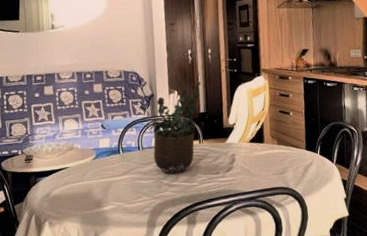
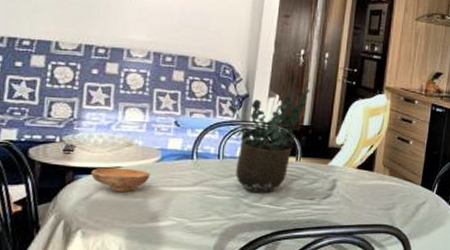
bowl: none [47,167,91,187] -> present [91,167,151,192]

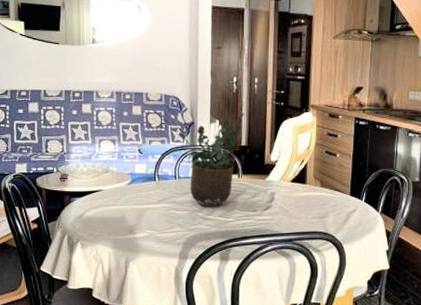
bowl: present [91,167,151,192] -> none [82,191,125,210]

